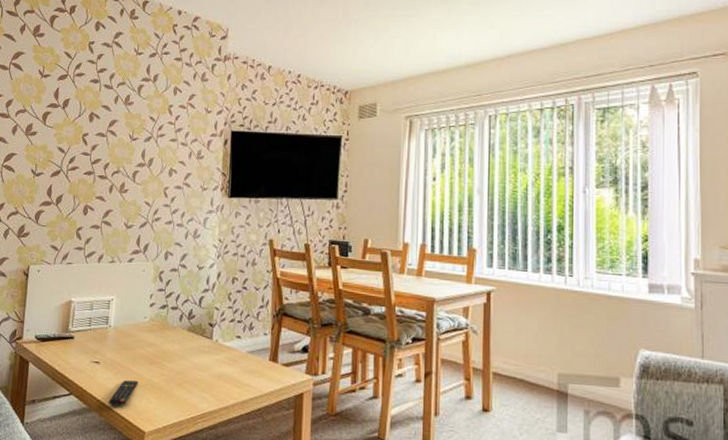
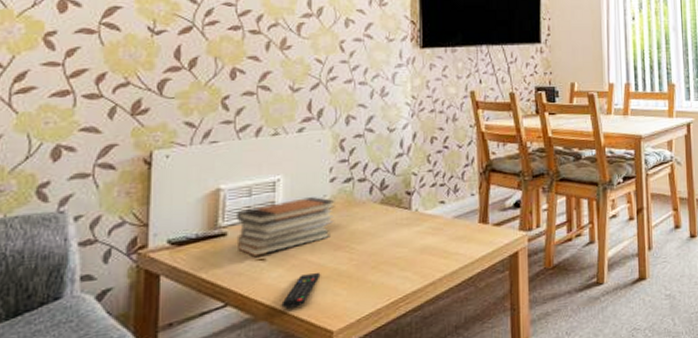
book stack: none [80,317,153,359] -> present [236,197,335,256]

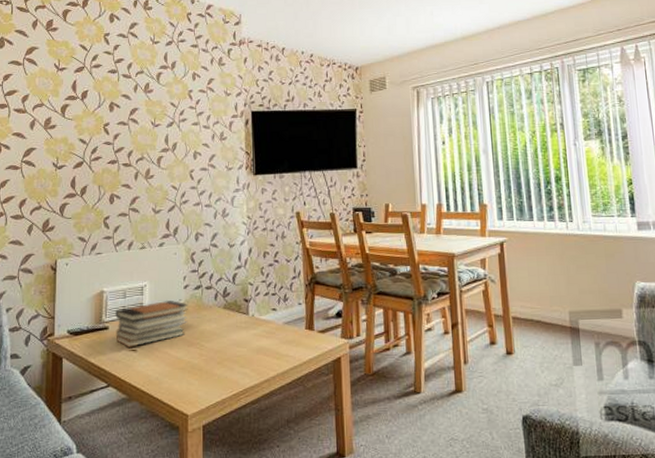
remote control: present [281,272,321,309] -> none [149,363,178,392]

